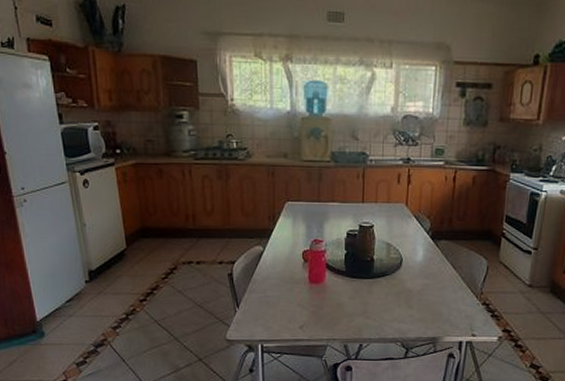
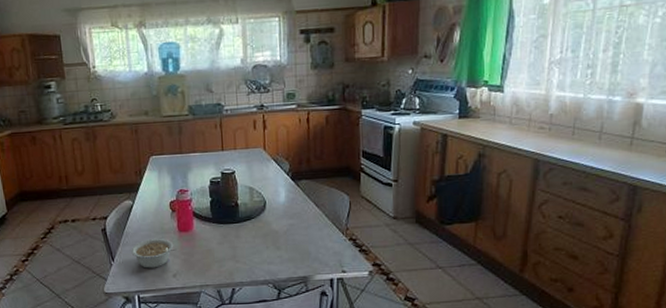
legume: none [258,287,306,318] -> present [131,238,177,268]

